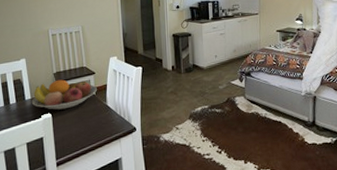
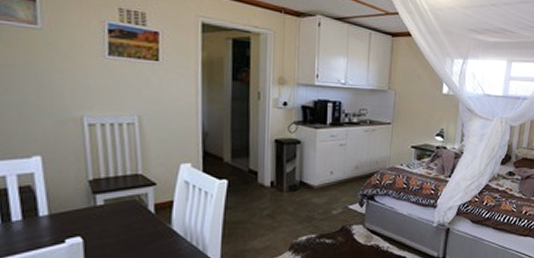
fruit bowl: present [31,79,97,110] -> none [49,190,158,233]

